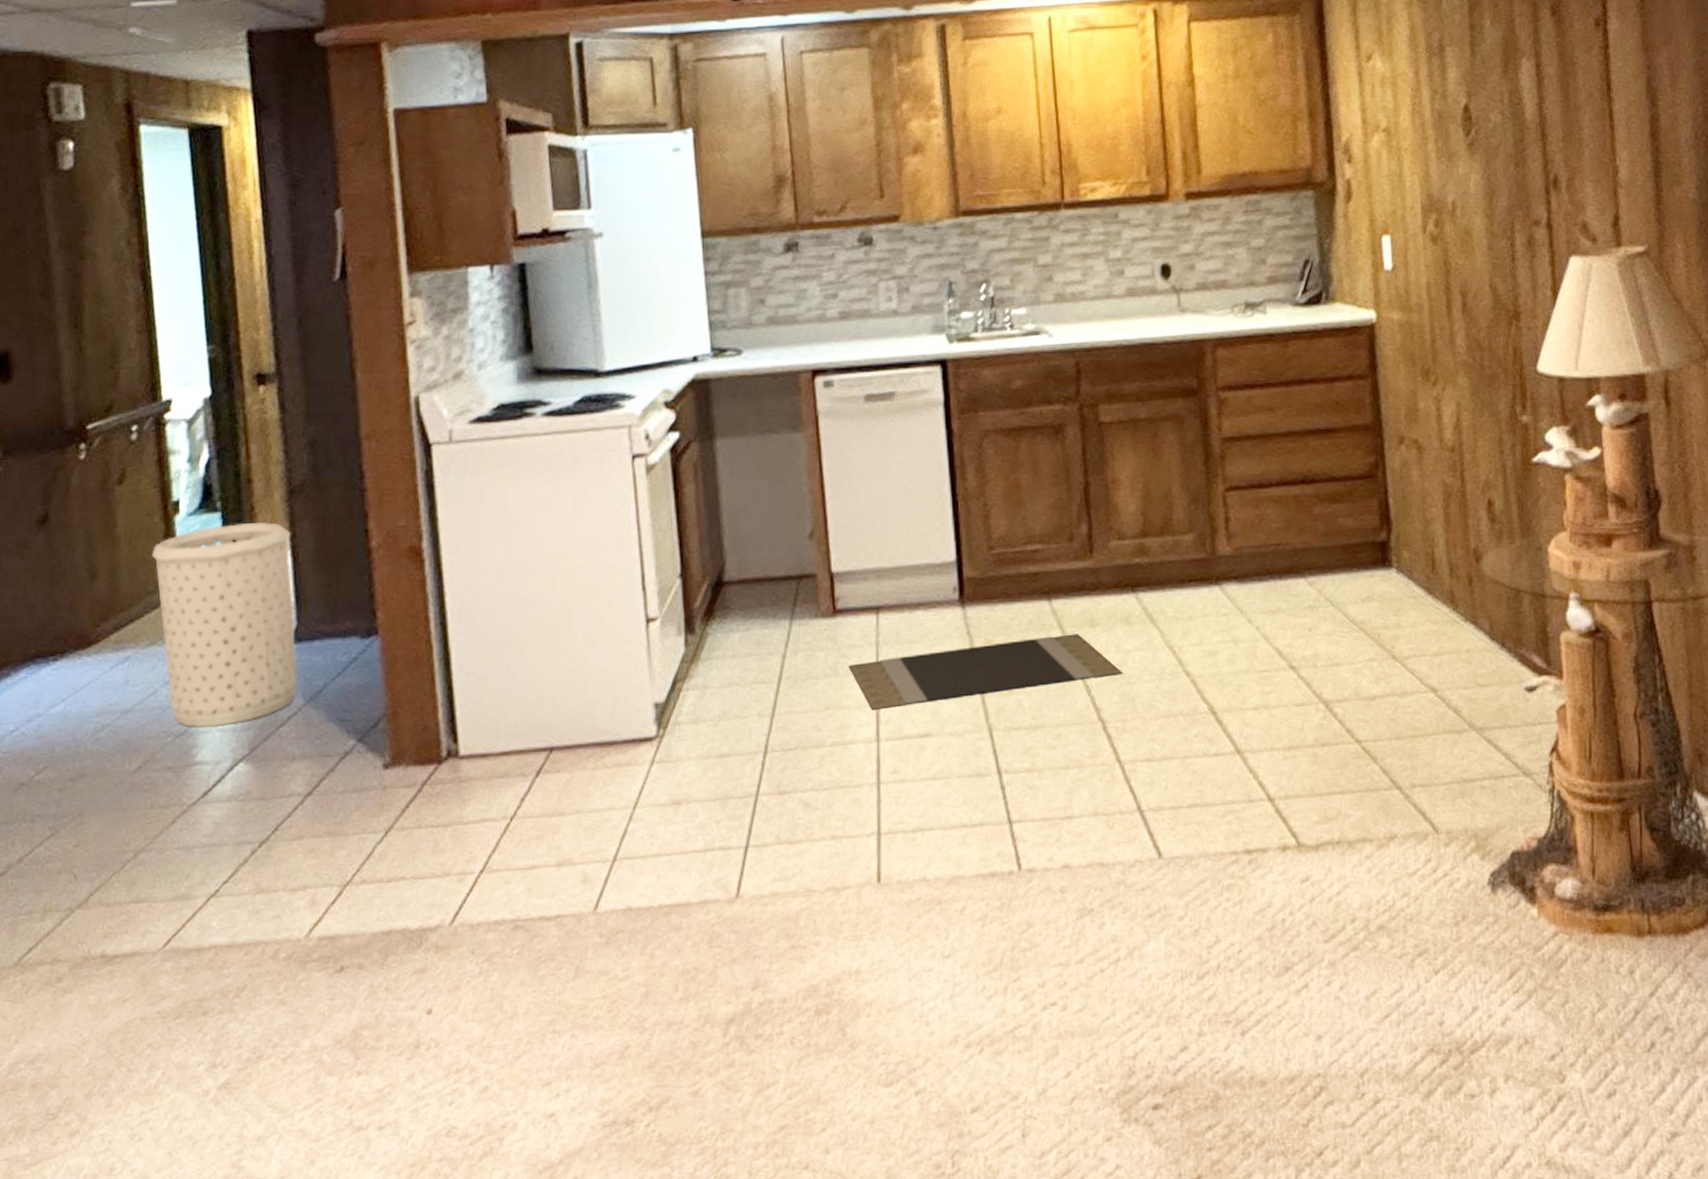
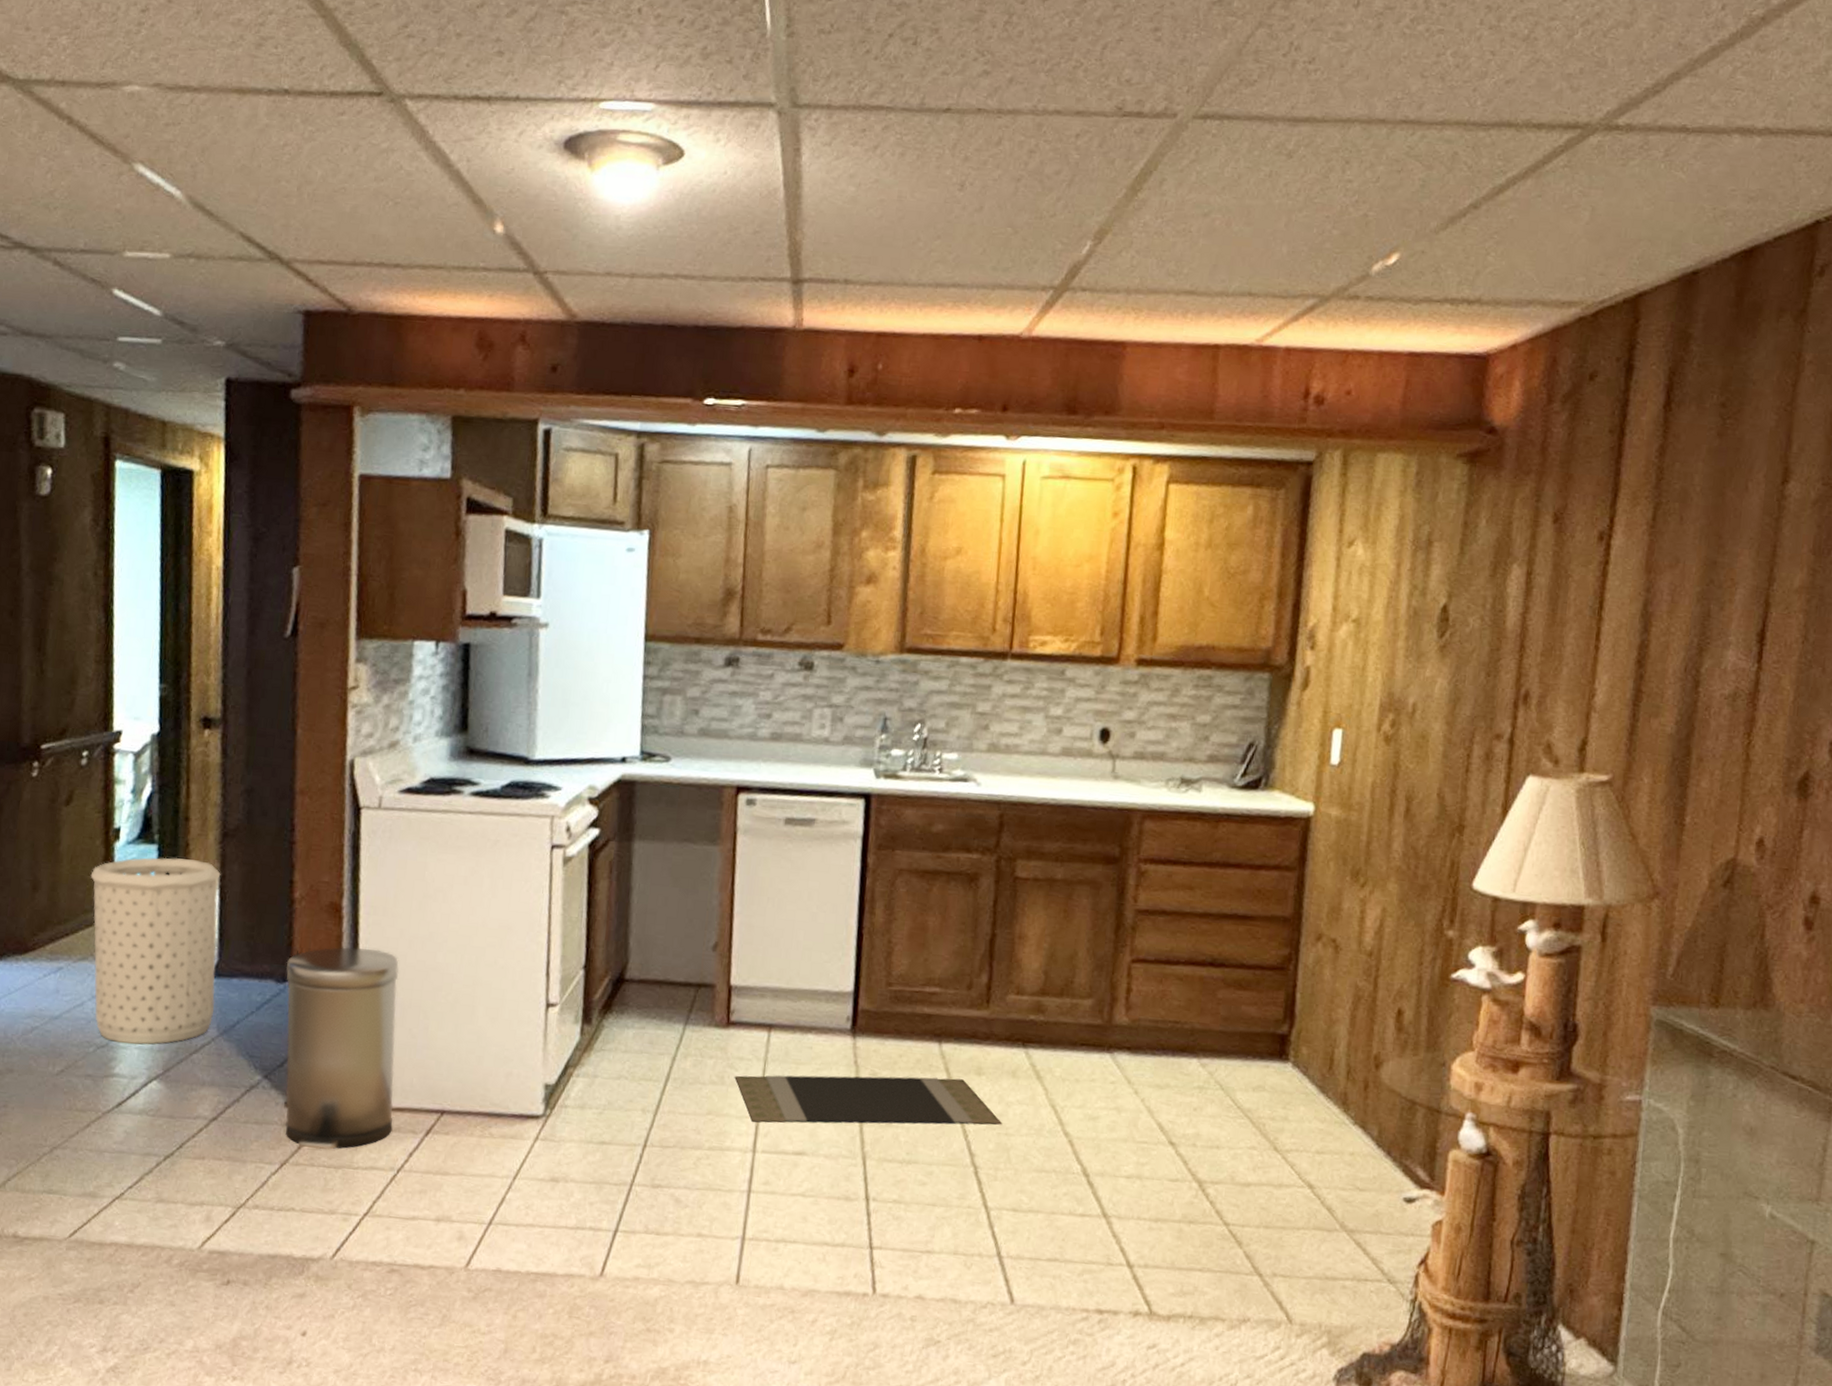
pedal bin: none [369,588,500,810] -> present [285,947,399,1150]

